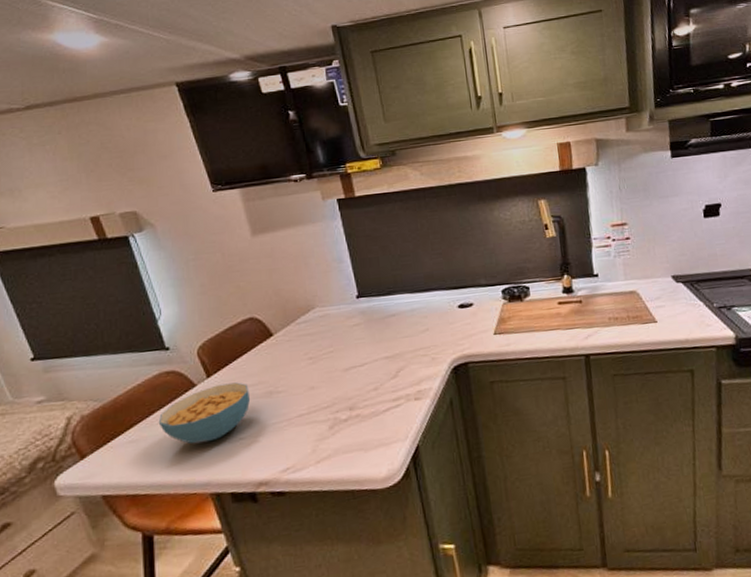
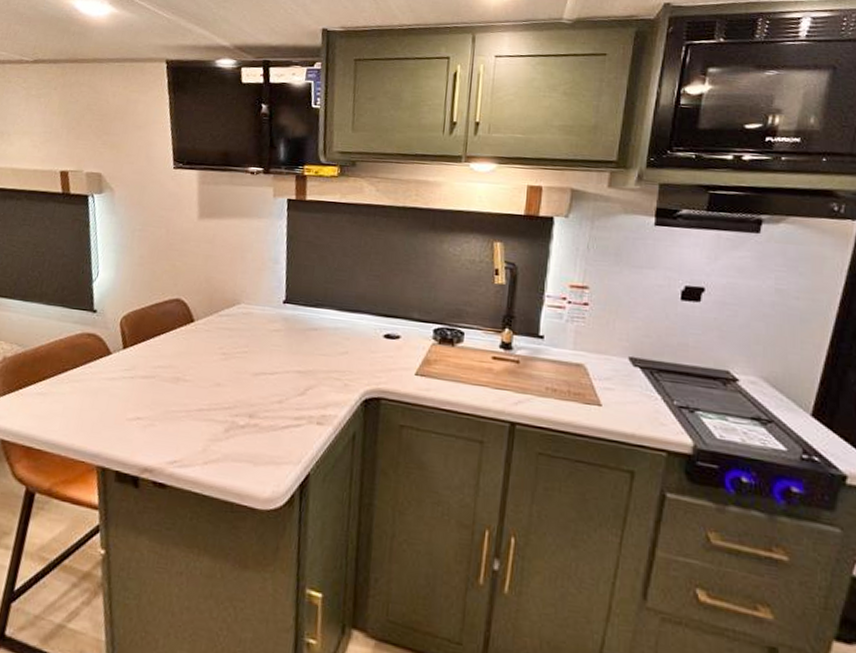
cereal bowl: present [158,382,251,444] -> none [68,358,159,414]

